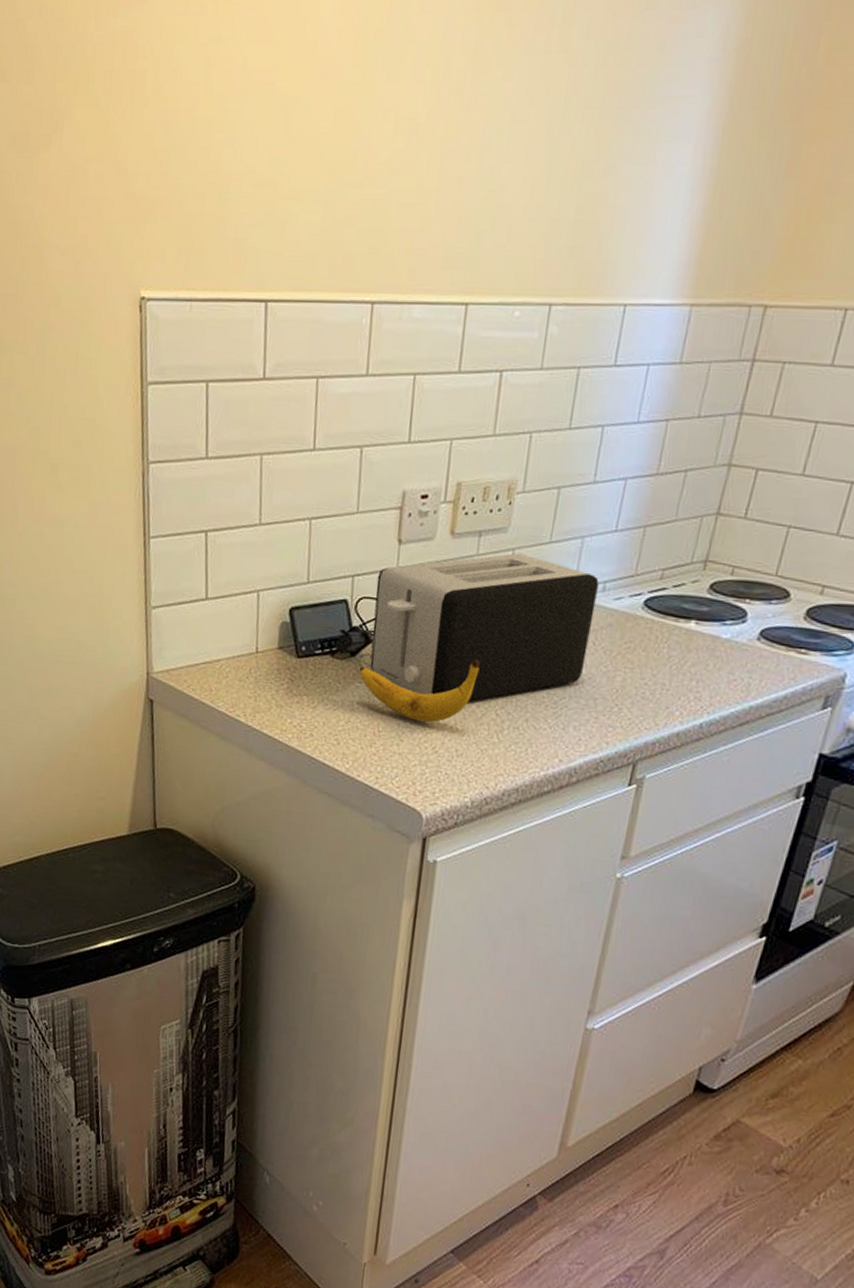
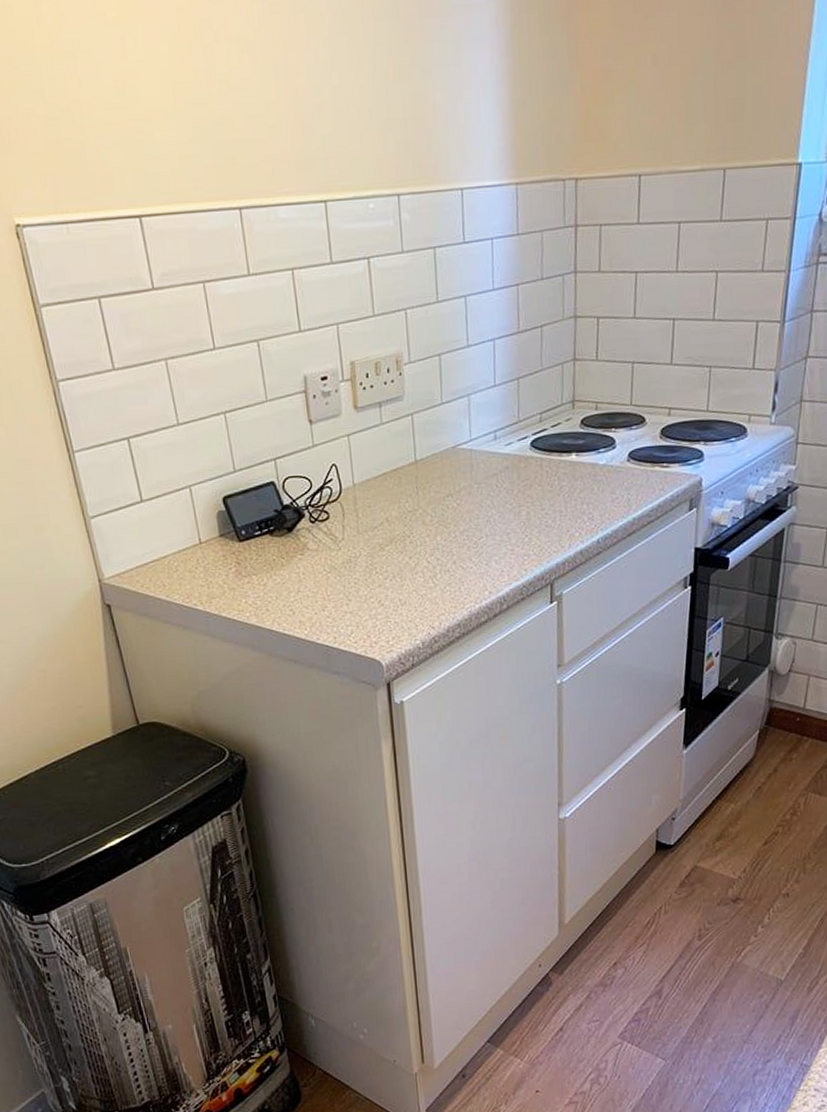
banana: present [359,659,480,723] -> none [298,517,405,580]
toaster: present [370,553,599,702] -> none [297,417,493,556]

